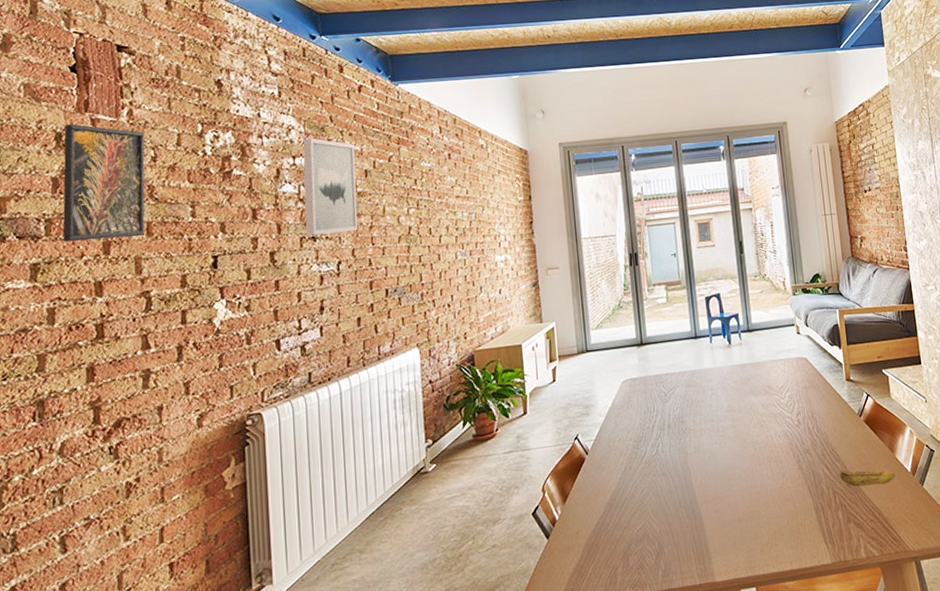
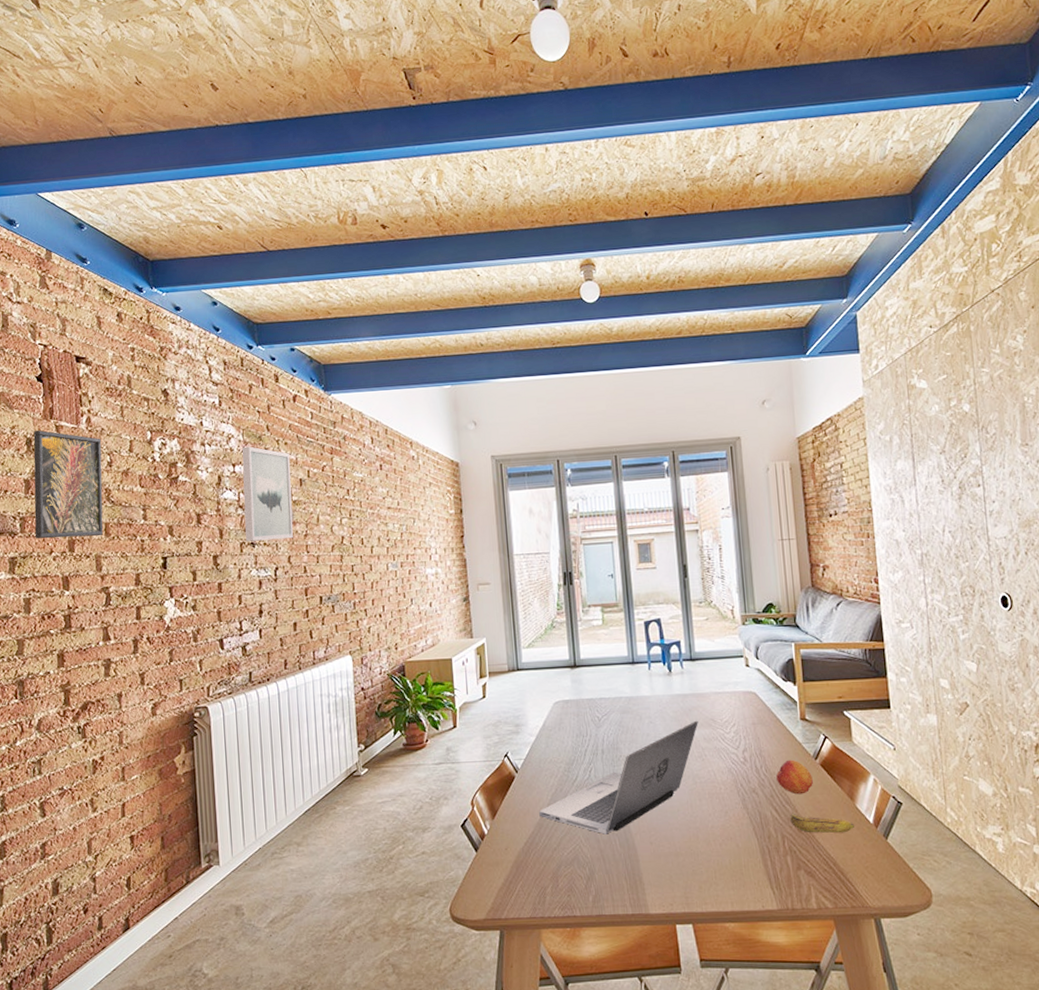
laptop: none [609,388,756,508] -> present [539,720,698,835]
fruit: none [826,418,859,452] -> present [776,759,813,795]

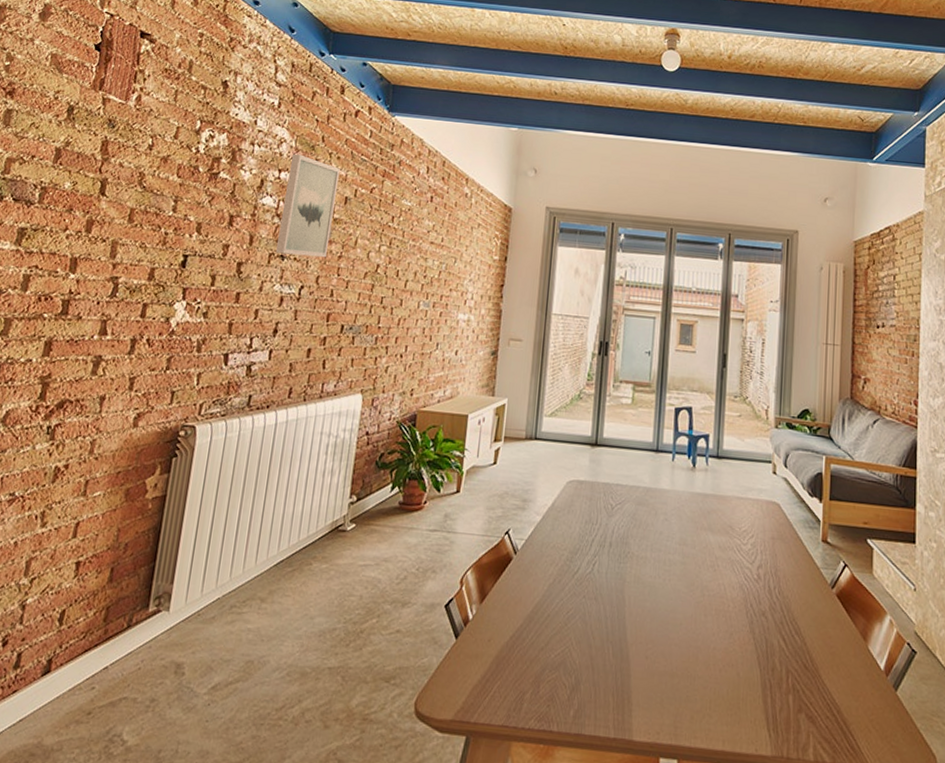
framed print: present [33,430,104,539] -> none [52,99,148,221]
laptop: present [539,720,698,835] -> none [531,525,716,640]
fruit: present [776,759,813,795] -> none [789,584,827,626]
banana: present [790,814,855,833] -> none [797,646,865,676]

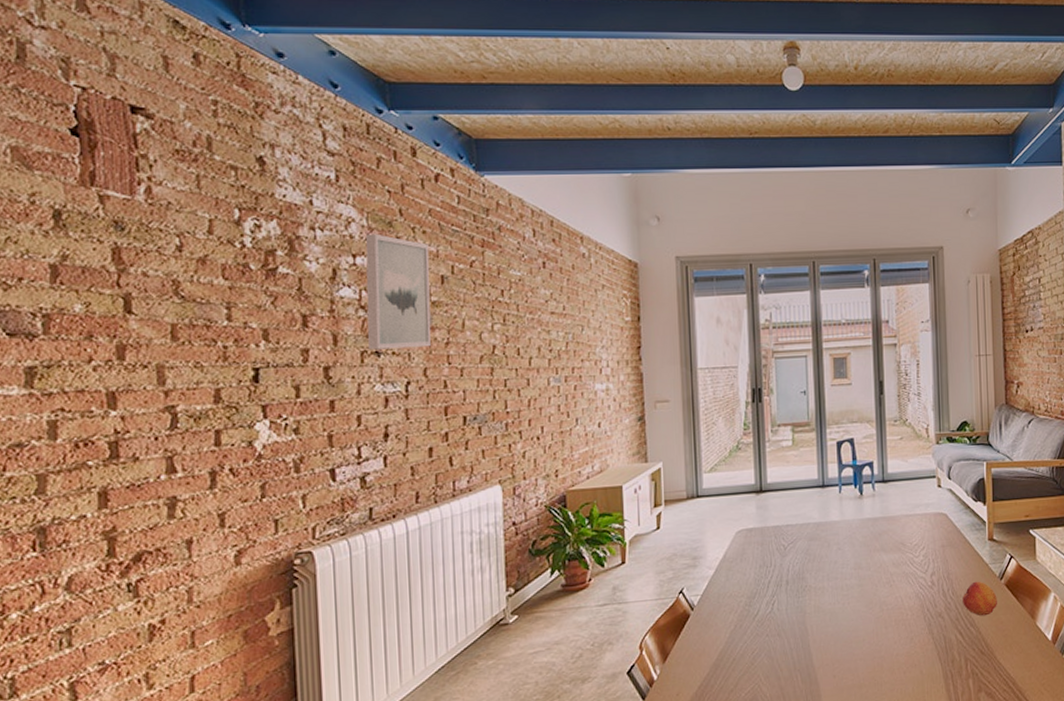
fruit: none [789,584,827,626] -> present [962,581,997,616]

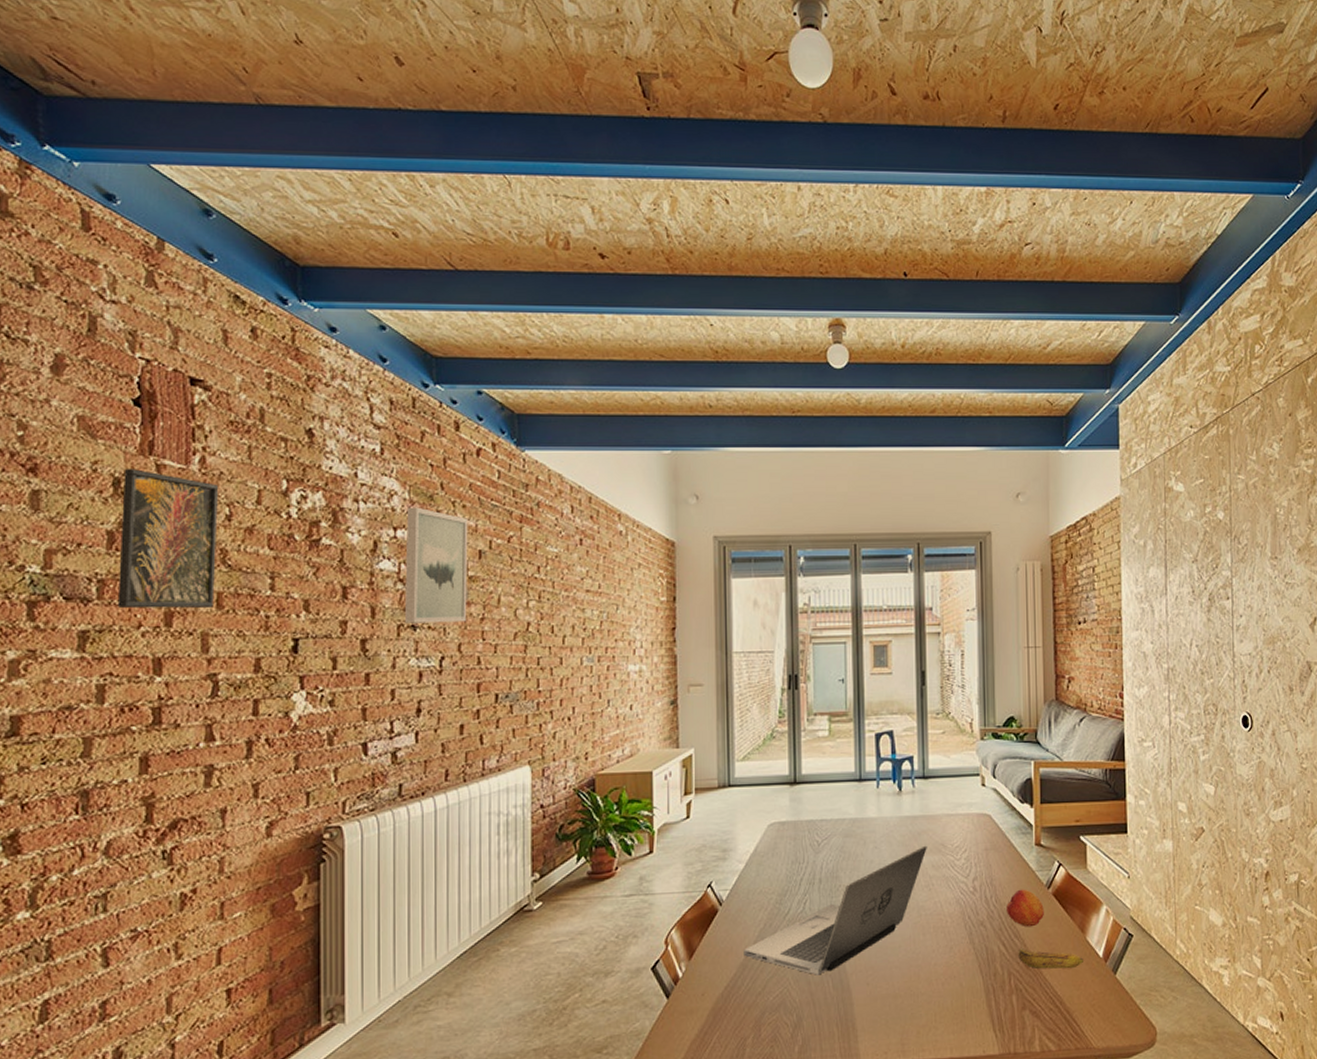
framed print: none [64,199,169,343] -> present [117,468,219,609]
laptop: none [716,545,888,671] -> present [744,845,927,975]
banana: none [974,635,1035,654] -> present [1018,948,1085,969]

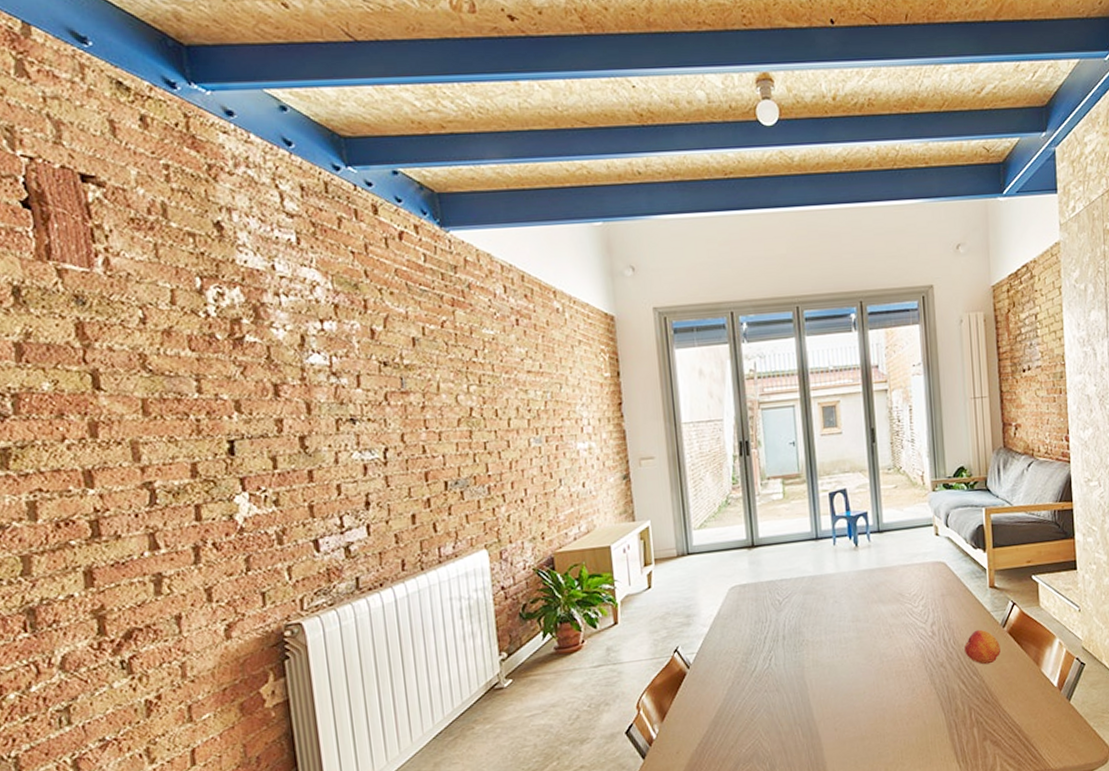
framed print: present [117,468,219,609] -> none [22,274,140,422]
wall art: present [404,507,468,624] -> none [331,297,407,418]
laptop: present [744,845,927,975] -> none [714,596,886,726]
banana: present [1018,948,1085,969] -> none [977,684,1040,702]

